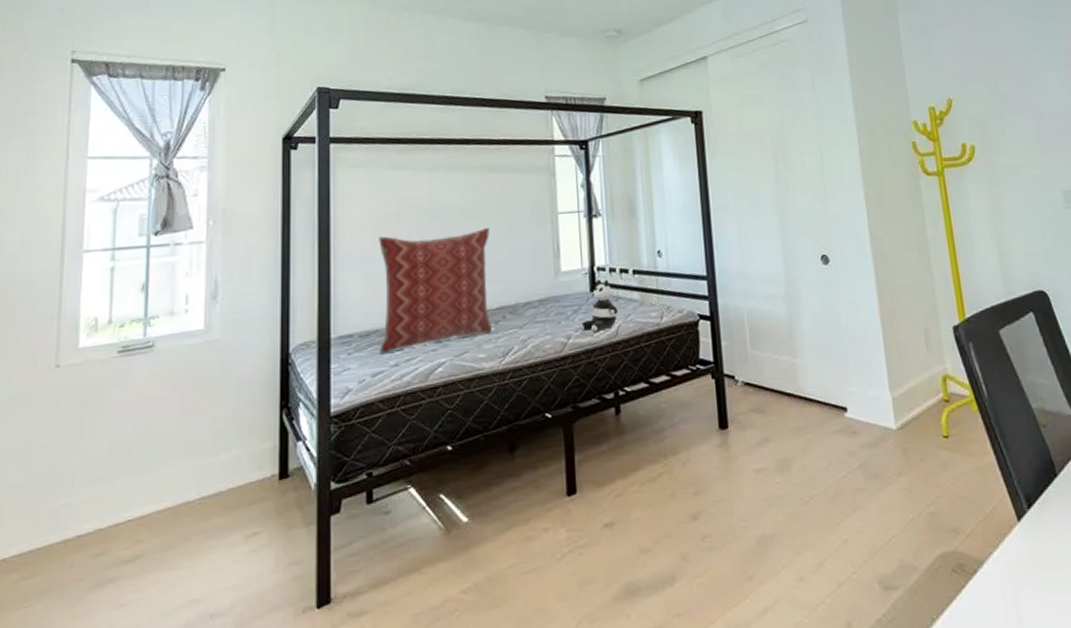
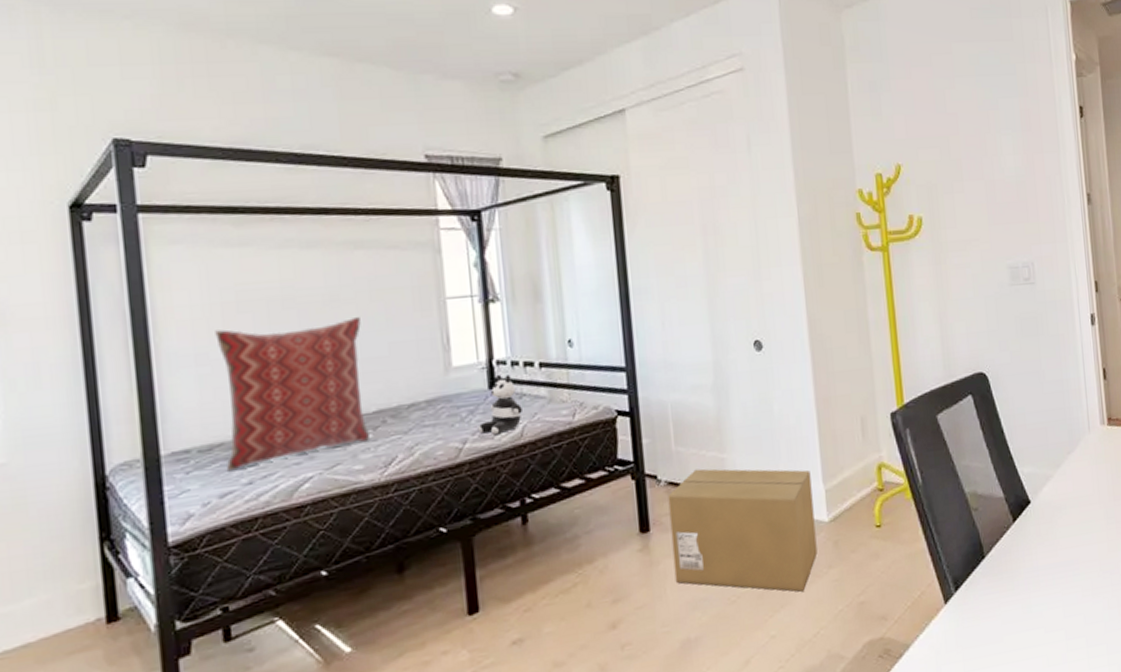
box: none [744,371,887,497] -> present [668,468,818,592]

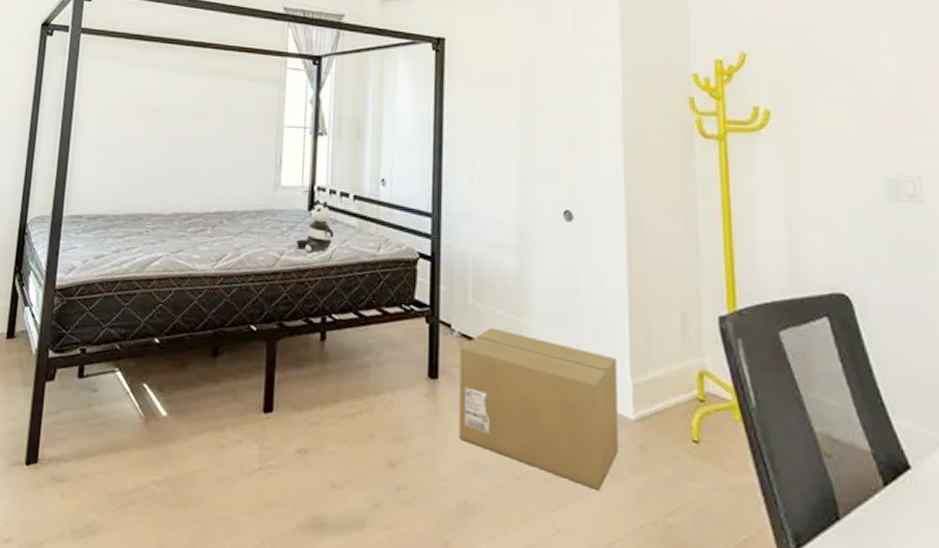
pillow: present [215,316,369,472] -> none [104,127,216,239]

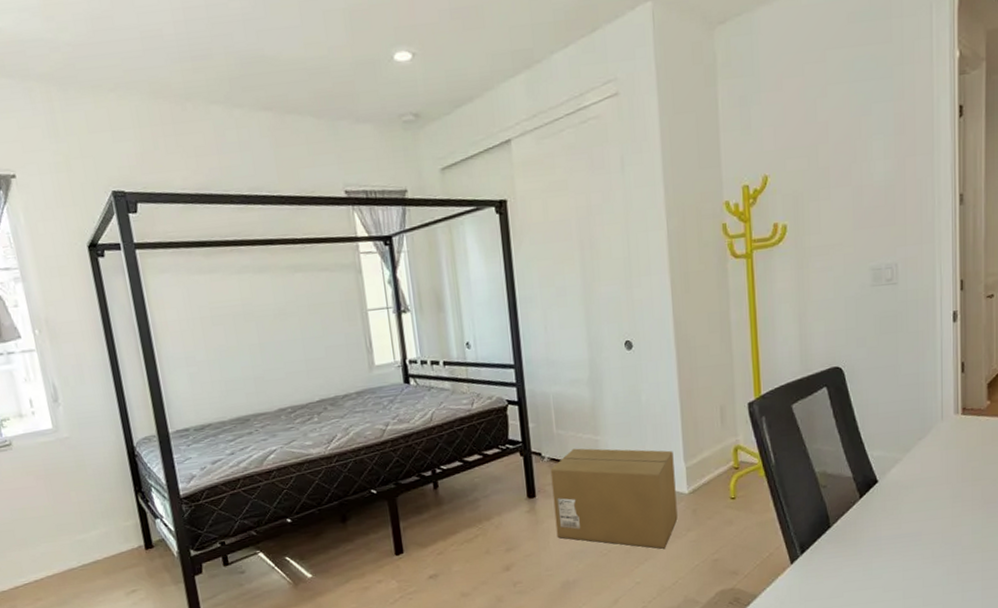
stuffed animal: present [294,199,334,253] -> none [396,371,431,420]

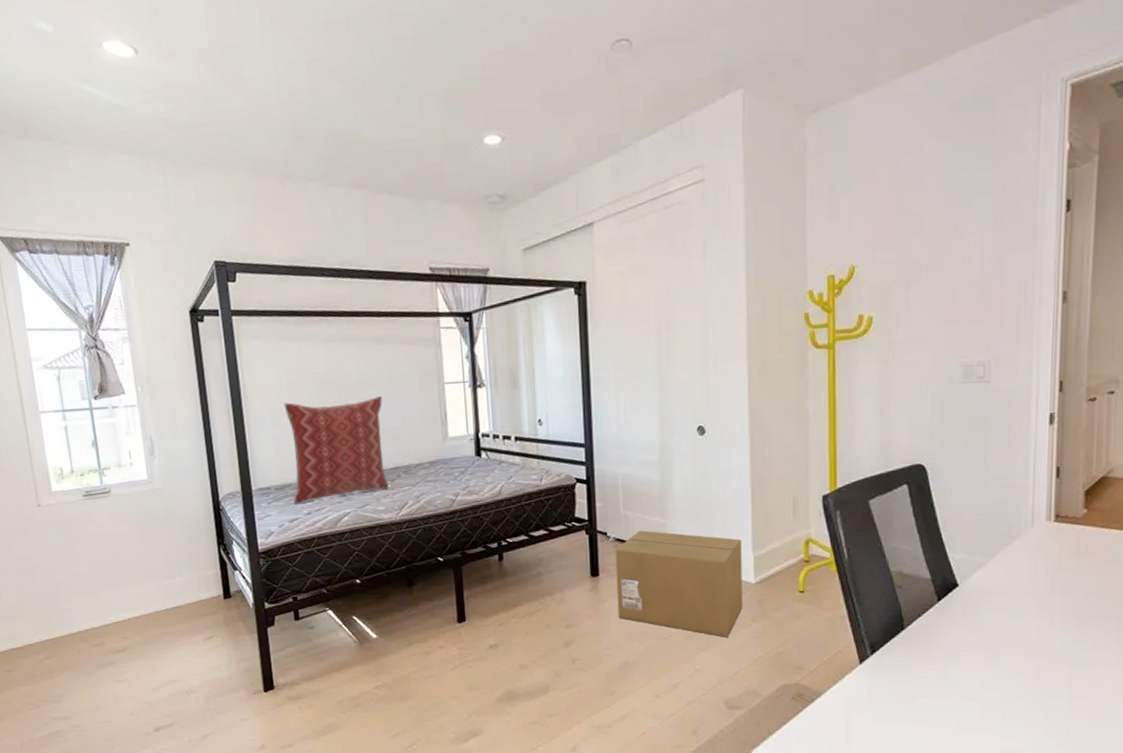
pillow: none [198,326,315,445] -> present [284,395,389,504]

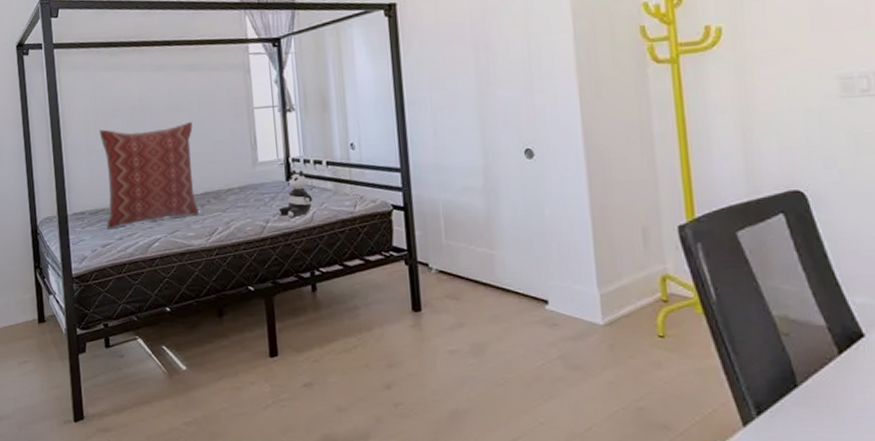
stuffed animal: none [467,444,501,492] -> present [277,169,312,218]
box: present [615,530,743,637] -> none [438,262,591,386]

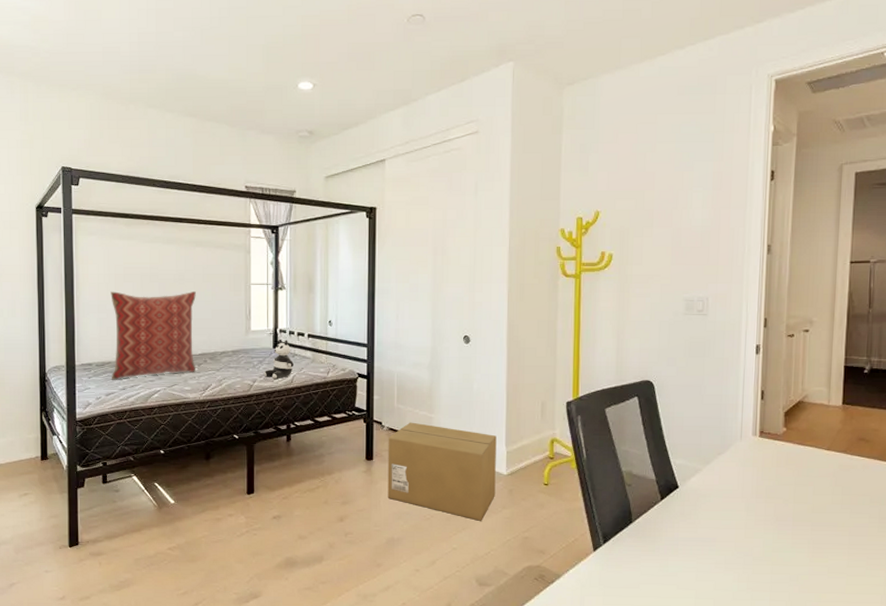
box: none [438,262,591,386] -> present [387,422,497,521]

